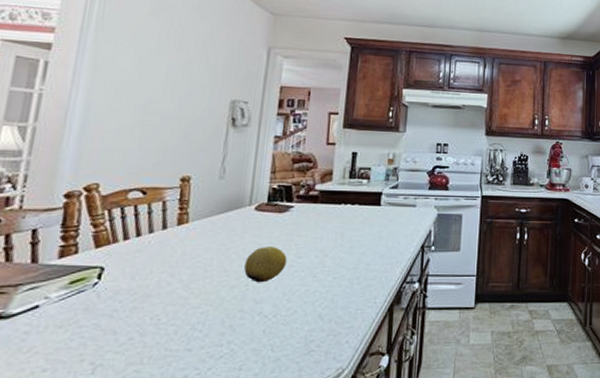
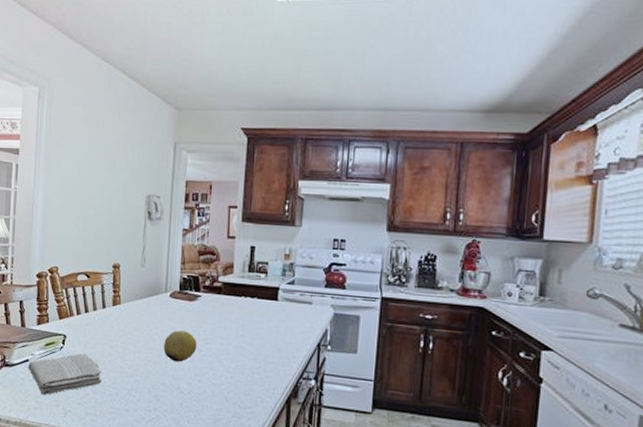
washcloth: none [37,287,156,351] -> present [28,353,102,396]

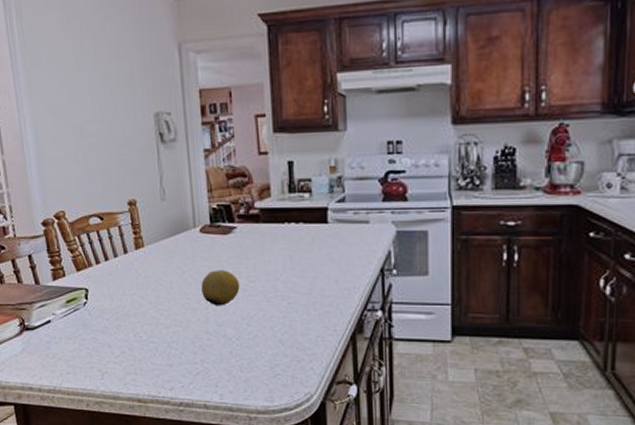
washcloth: present [28,353,102,396] -> none [51,307,137,358]

